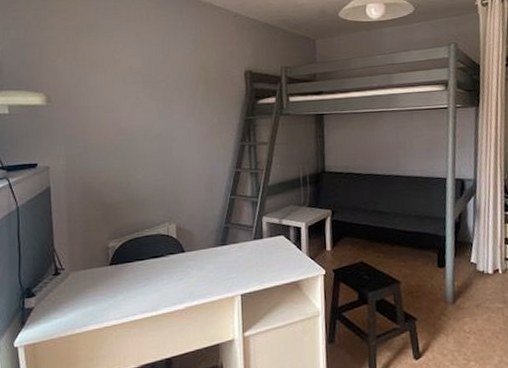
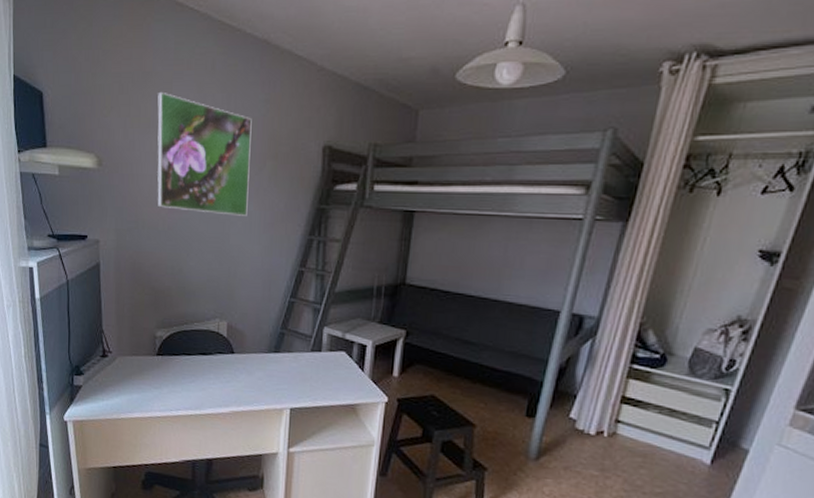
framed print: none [101,39,186,133] -> present [157,91,252,216]

